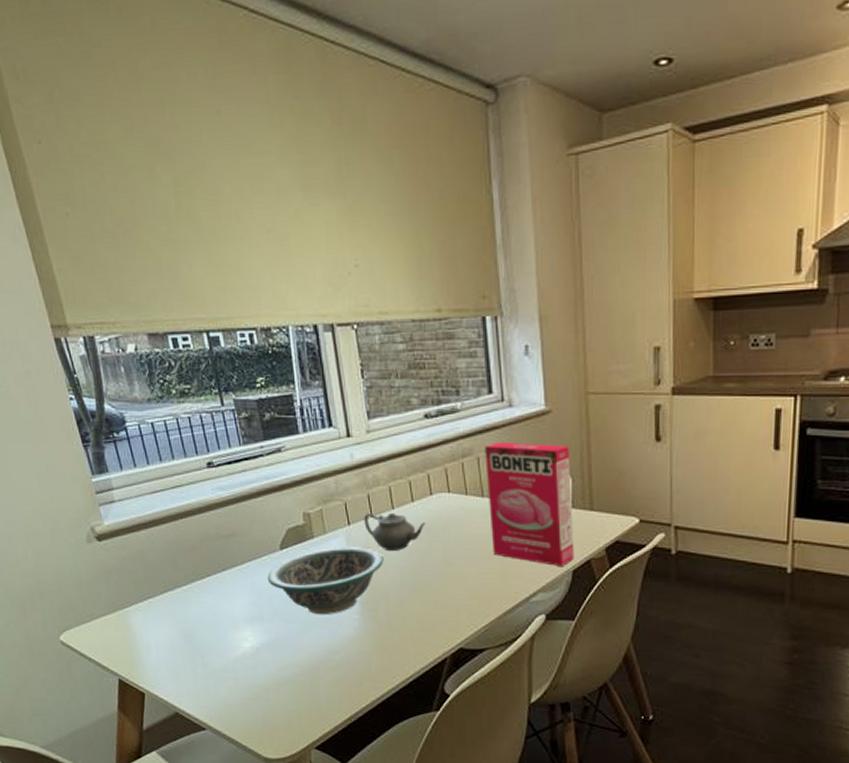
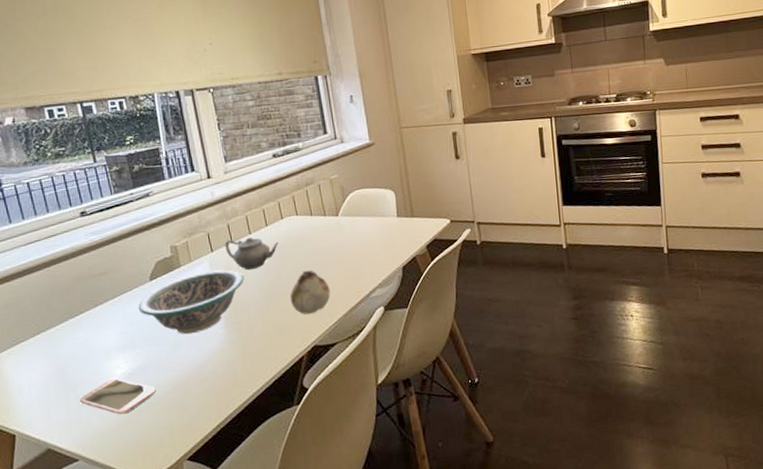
smartphone: none [207,650,285,690] -> present [80,378,156,415]
fruit: none [435,560,483,611] -> present [290,270,331,314]
cereal box: present [485,441,574,566] -> none [324,169,403,265]

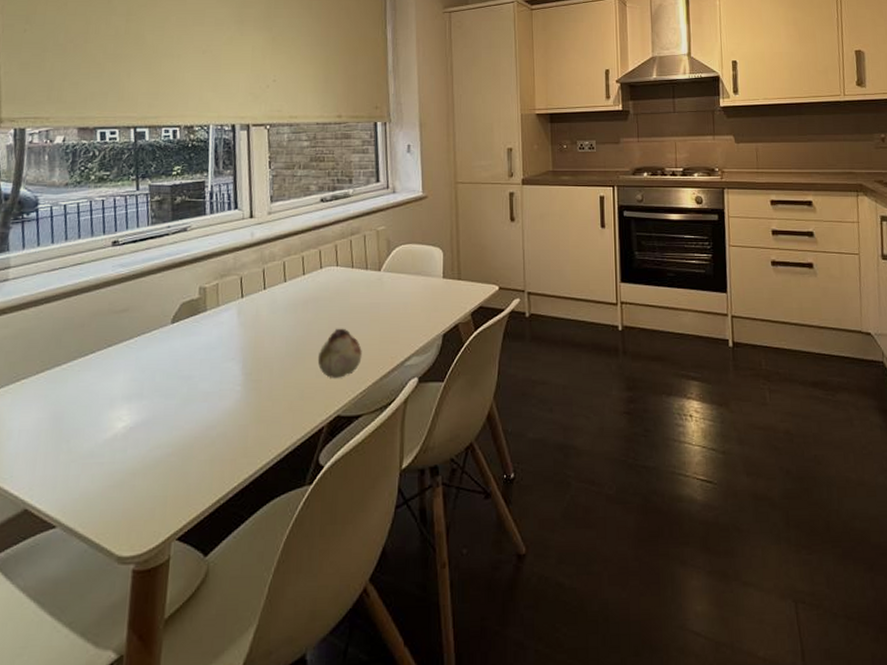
smartphone: present [80,378,156,415] -> none [71,431,156,476]
bowl: present [138,269,244,335] -> none [153,318,272,389]
teapot: present [225,237,279,270] -> none [257,285,314,322]

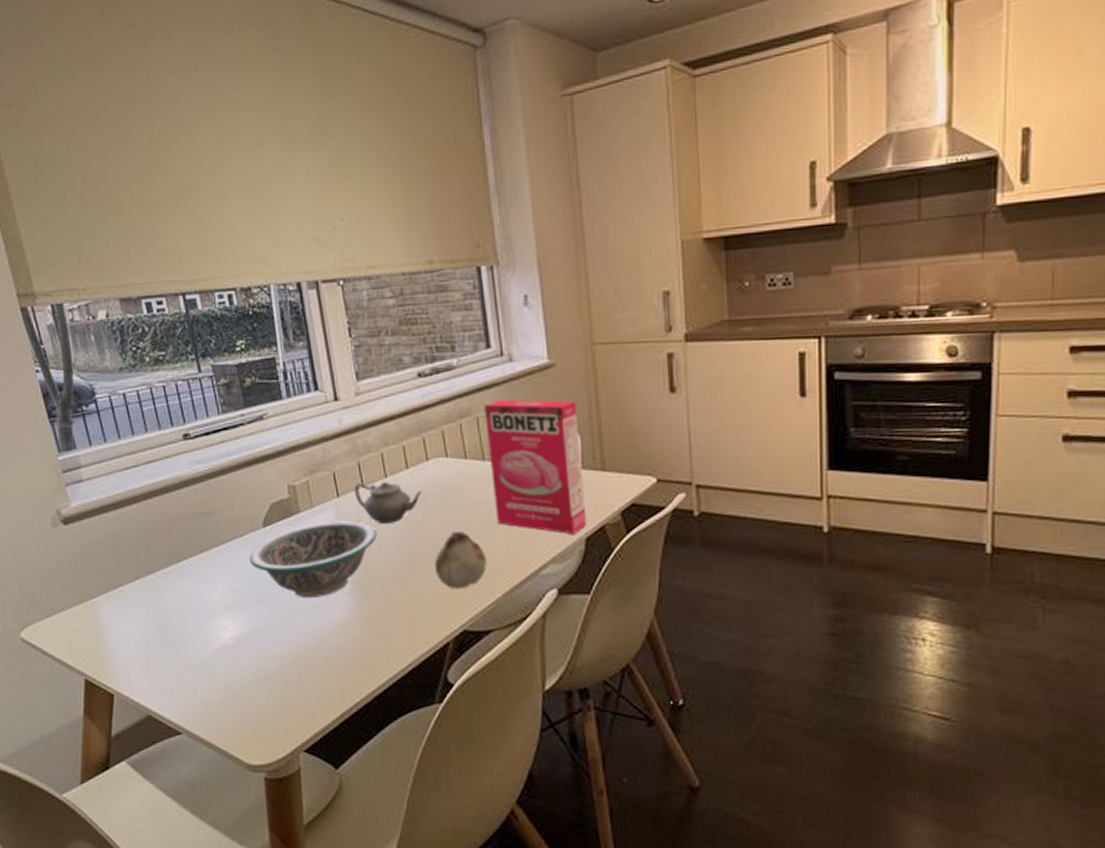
bowl: none [153,318,272,389] -> present [249,521,377,599]
teapot: none [257,285,314,322] -> present [354,481,422,525]
cereal box: none [370,221,445,331] -> present [484,399,587,534]

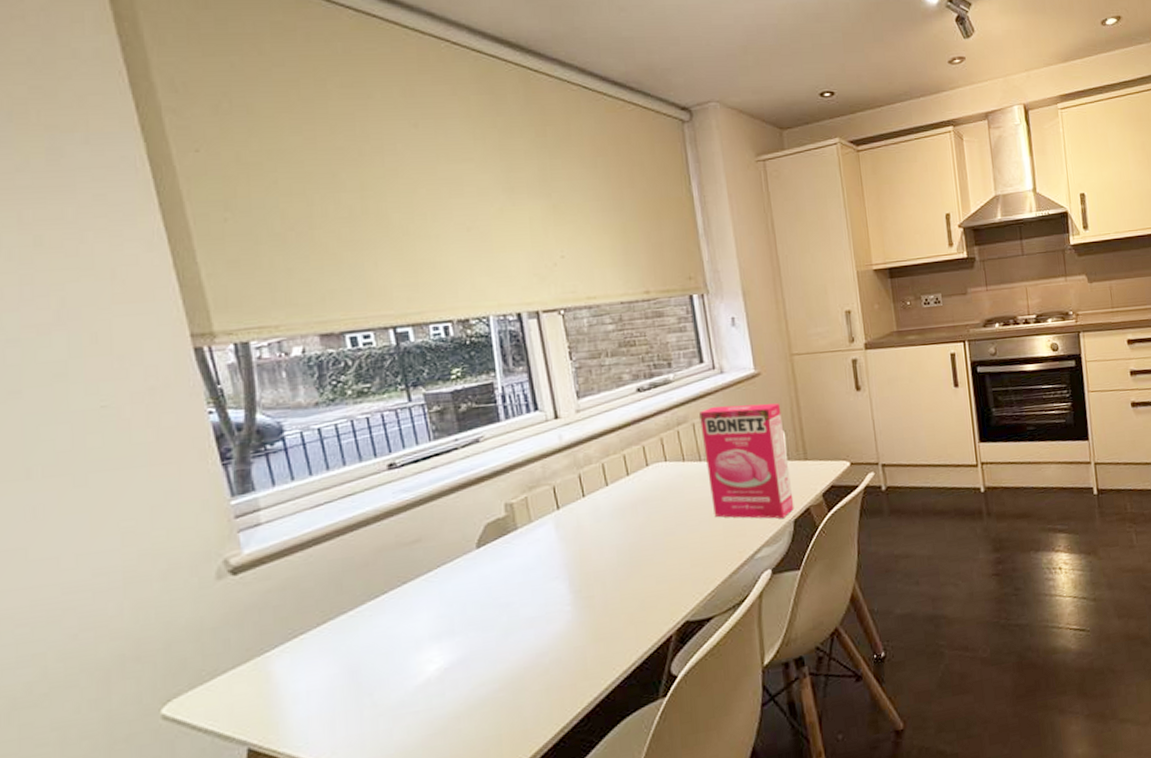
bowl: present [249,521,377,599] -> none [460,530,599,615]
teapot: present [354,481,422,525] -> none [575,489,643,531]
fruit: present [434,531,487,588] -> none [655,528,706,583]

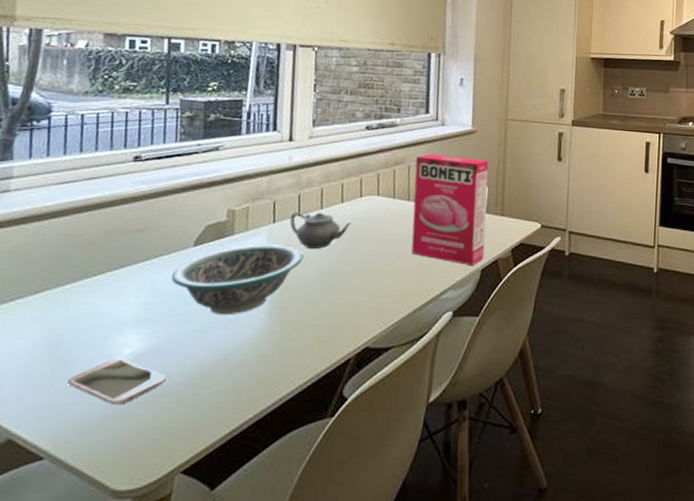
smartphone: none [377,675,481,724] -> present [68,358,166,405]
bowl: none [460,530,599,615] -> present [171,244,304,316]
teapot: none [575,489,643,531] -> present [290,212,351,250]

